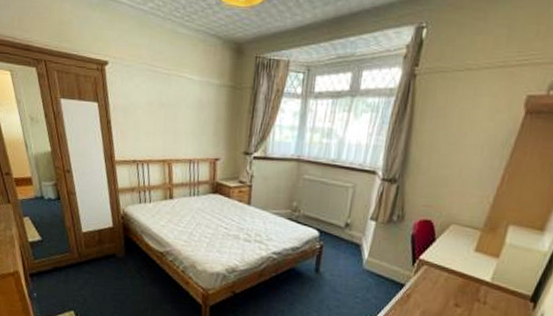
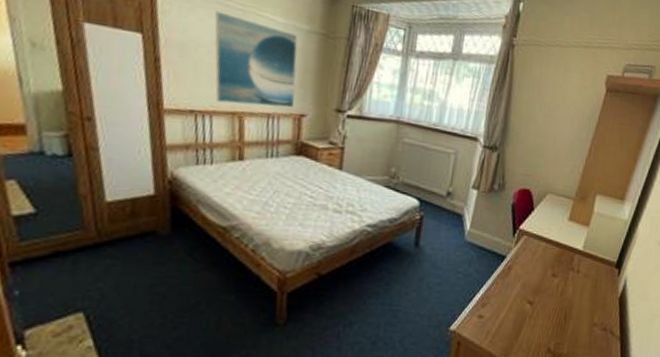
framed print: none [147,77,211,154] -> present [215,11,298,108]

